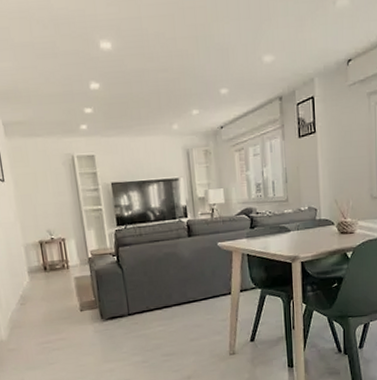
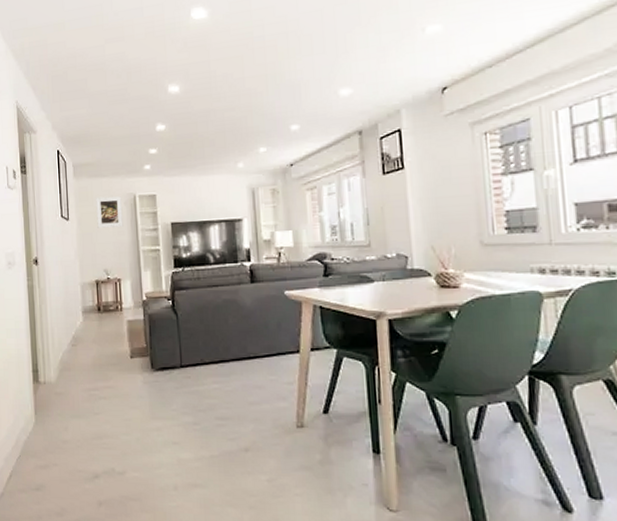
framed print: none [31,156,63,189] -> present [96,196,123,228]

